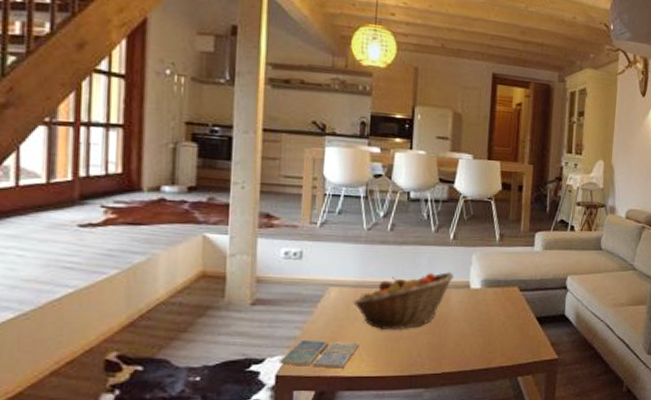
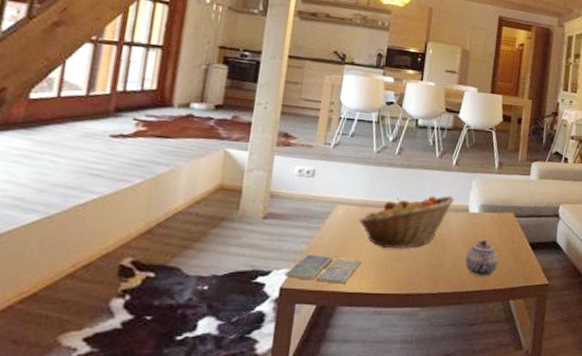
teapot: none [469,316,504,354] -> present [465,239,499,277]

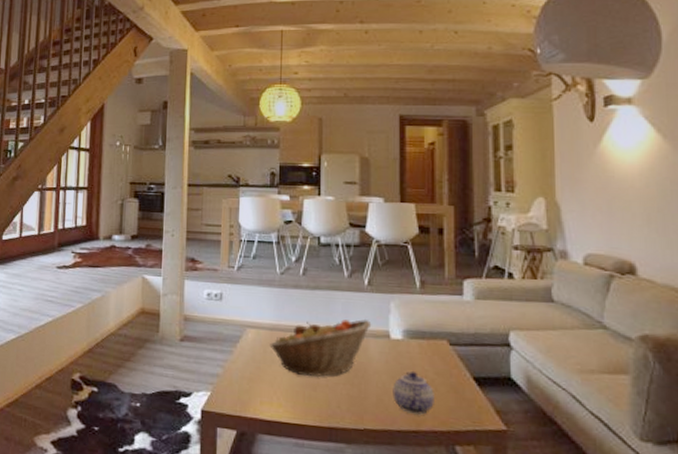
drink coaster: present [284,254,362,284] -> none [204,377,277,411]

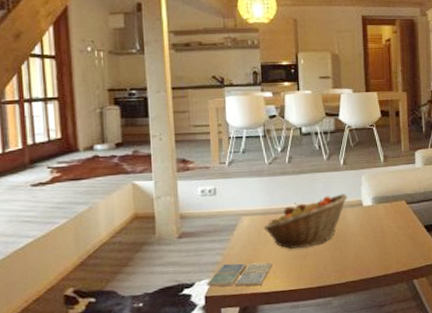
drink coaster: none [204,377,277,411] -> present [206,262,273,287]
teapot: present [393,370,434,415] -> none [366,228,397,263]

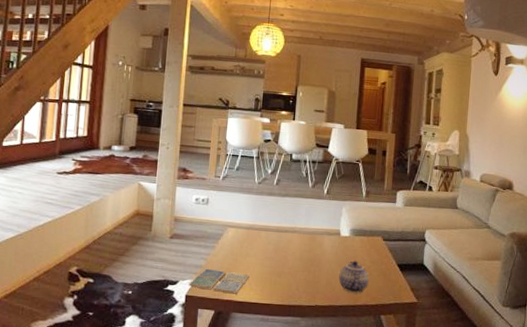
fruit basket: present [263,193,348,249] -> none [246,221,327,267]
teapot: none [366,228,397,263] -> present [339,260,369,293]

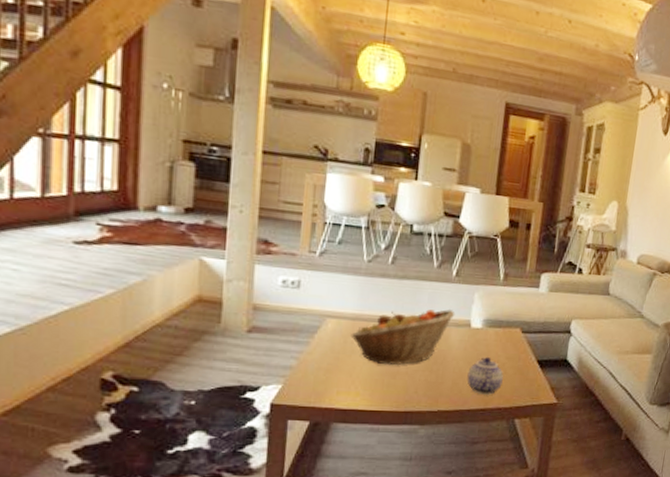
drink coaster: present [188,268,250,294] -> none [273,369,356,401]
fruit basket: none [246,221,327,267] -> present [351,309,456,366]

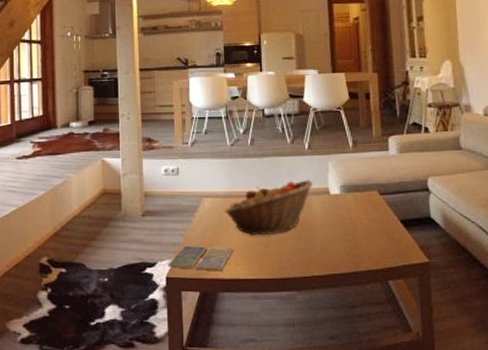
drink coaster: none [273,369,356,401] -> present [167,245,234,272]
teapot: present [467,356,503,395] -> none [334,220,369,258]

